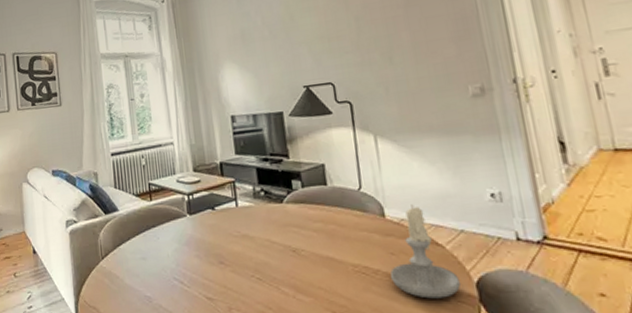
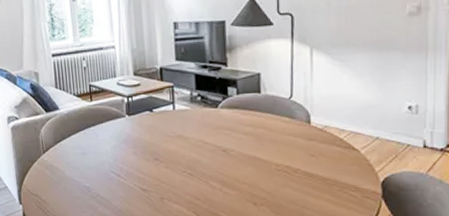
candle: present [390,204,462,299] -> none [308,113,369,194]

